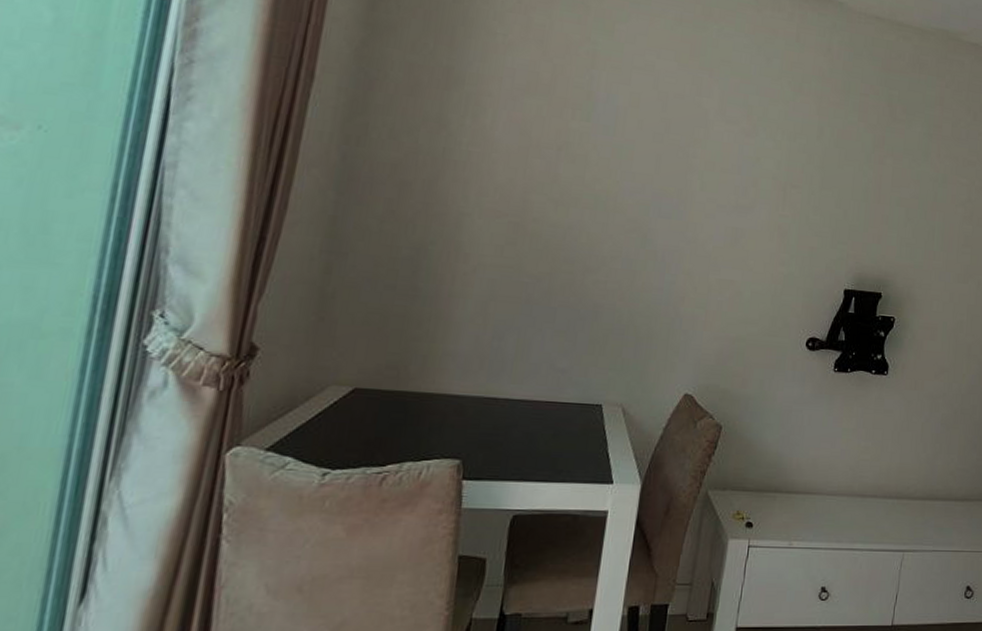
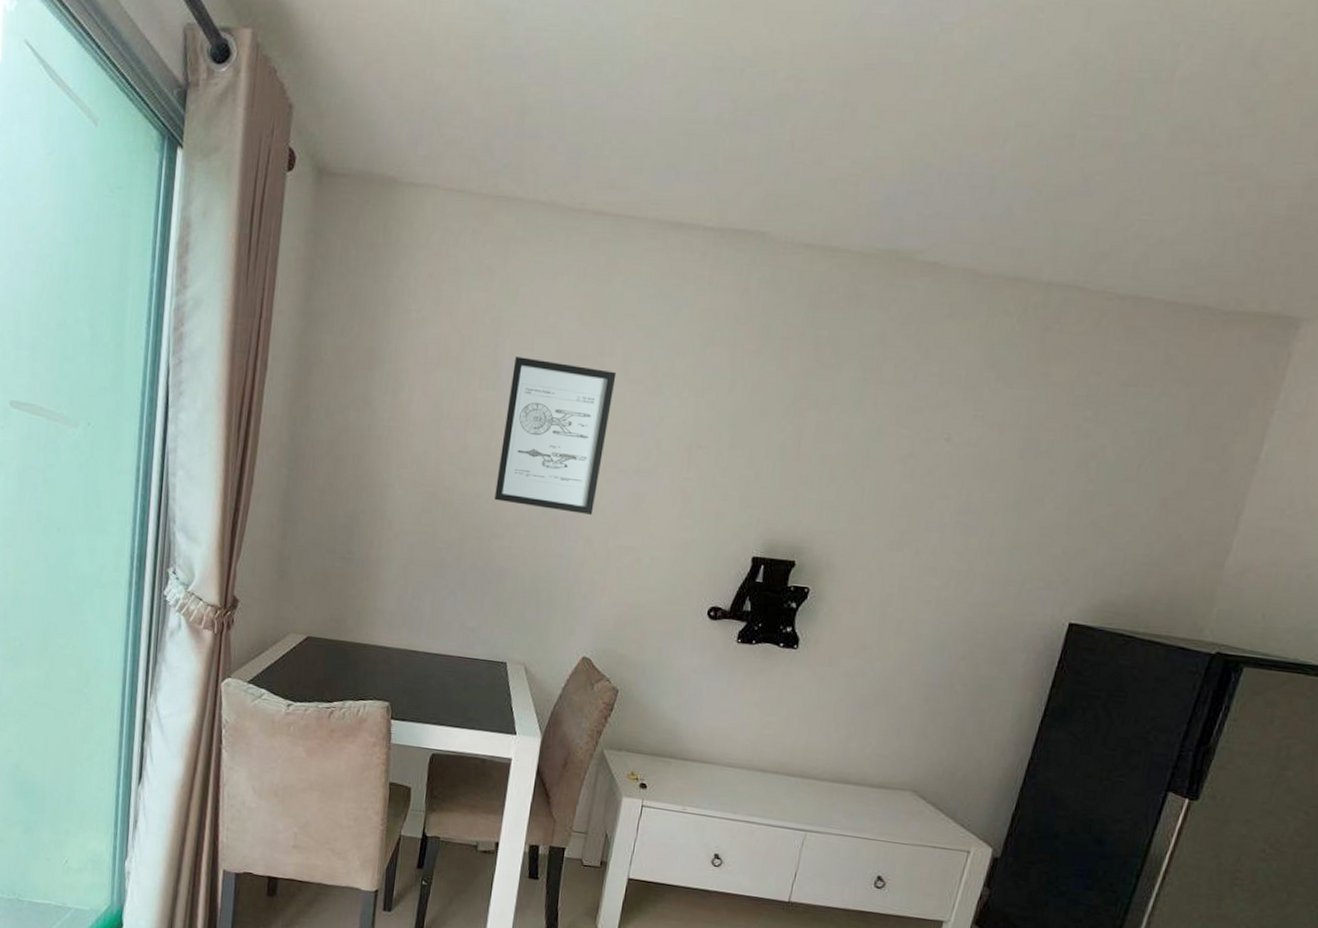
wall art: none [589,90,714,249] -> present [494,357,617,515]

